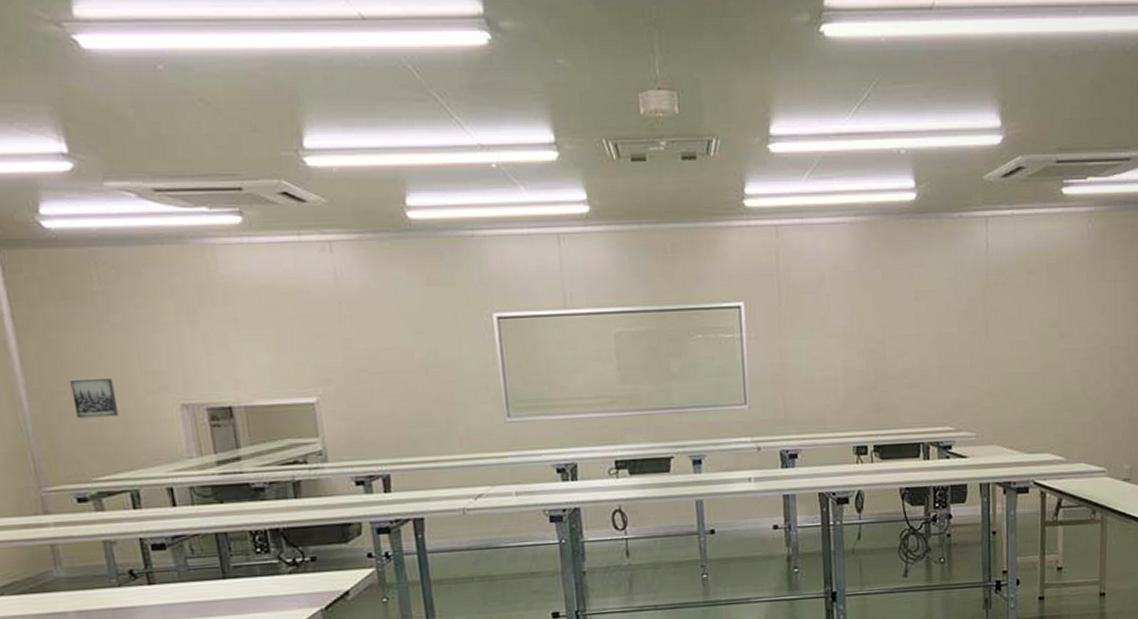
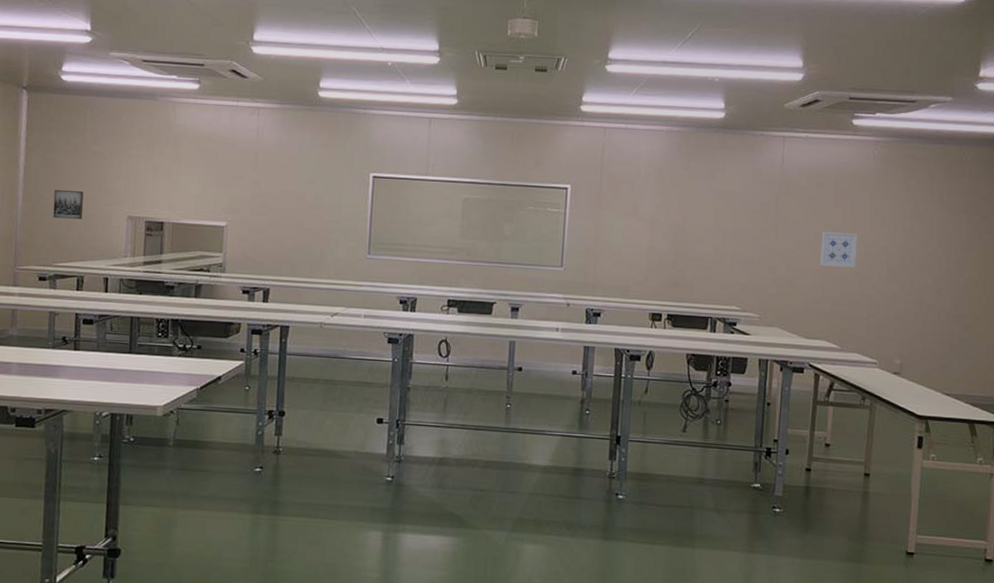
wall art: none [1037,325,1077,367] -> present [819,231,858,267]

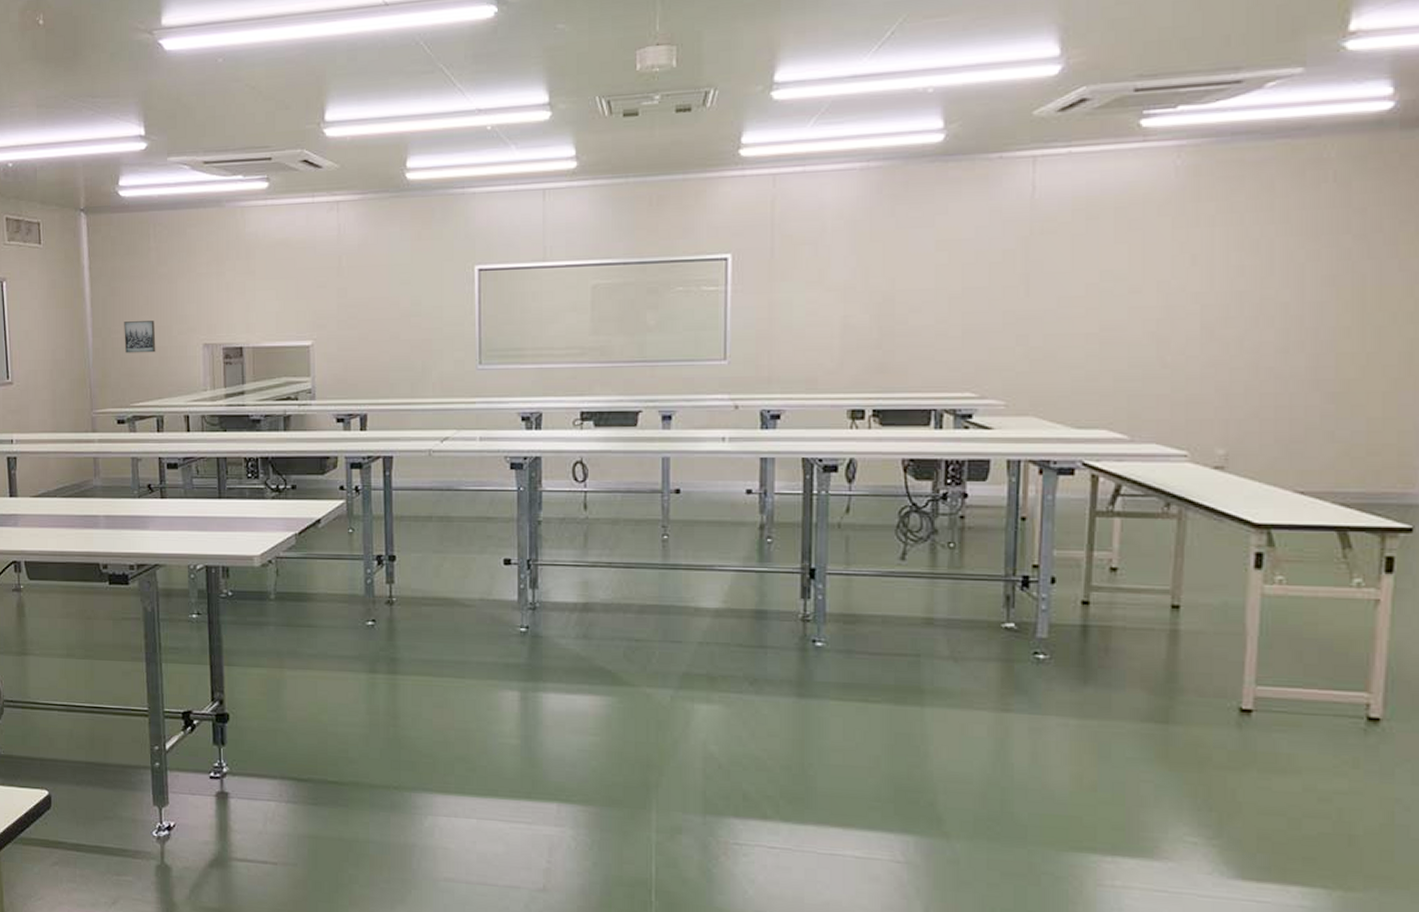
wall art: present [819,231,858,267] -> none [1094,279,1153,328]

